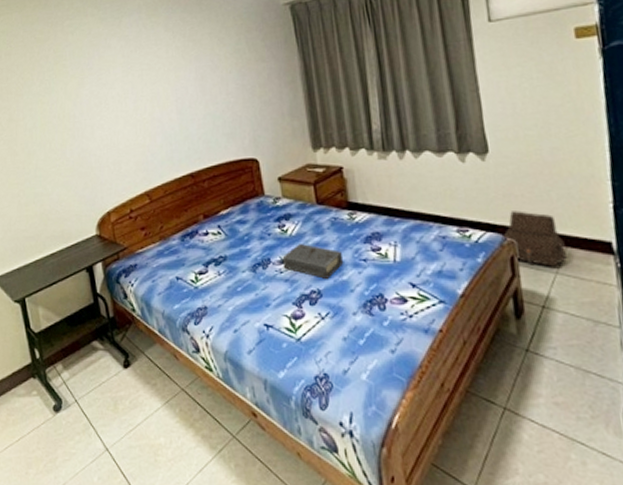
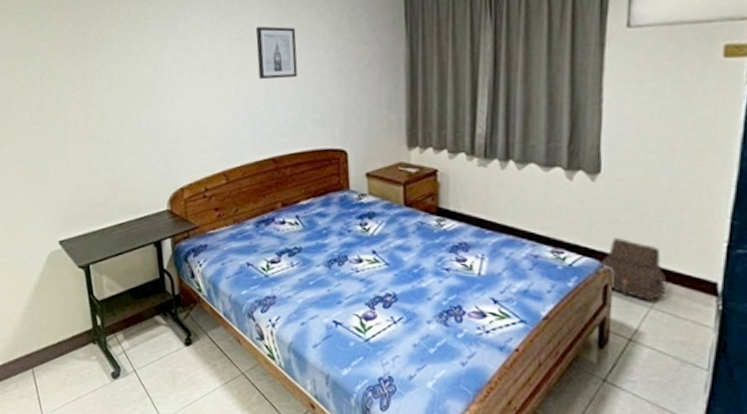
wall art: none [163,53,205,103] -> present [255,27,298,80]
book: present [282,244,344,279] -> none [360,245,425,284]

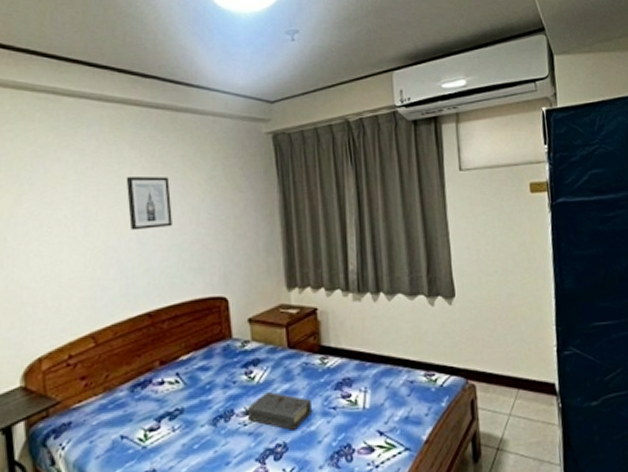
book: none [360,245,425,284] -> present [247,392,313,430]
satchel: present [598,238,666,301] -> none [464,354,519,409]

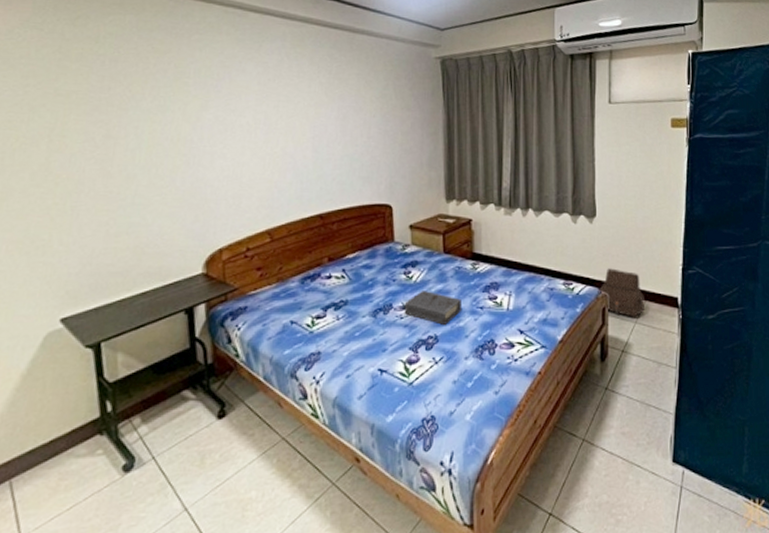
wall art: present [126,177,172,231] -> none [304,91,346,140]
satchel: none [464,354,519,409] -> present [598,268,644,317]

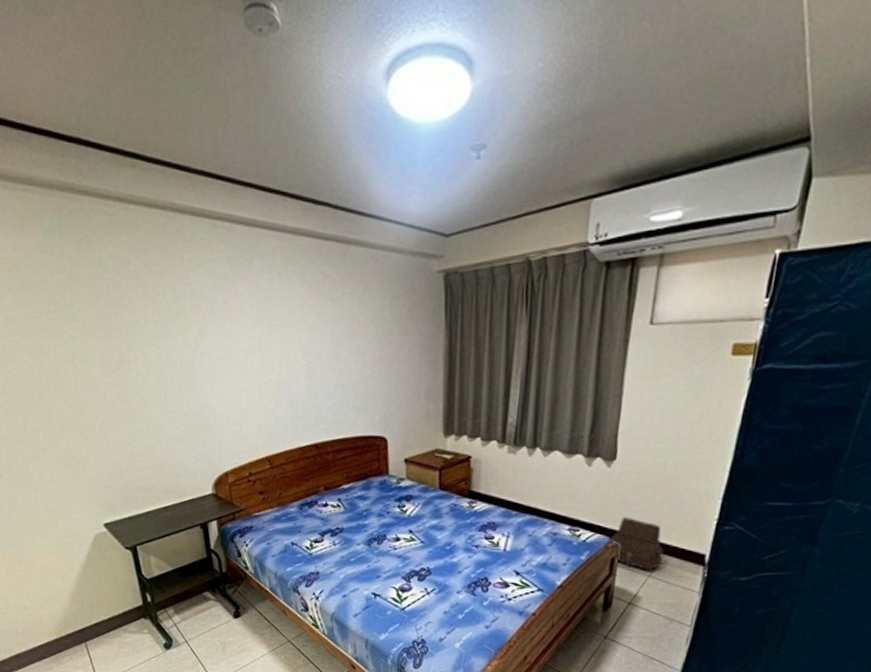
book: present [404,291,463,325] -> none [397,525,457,559]

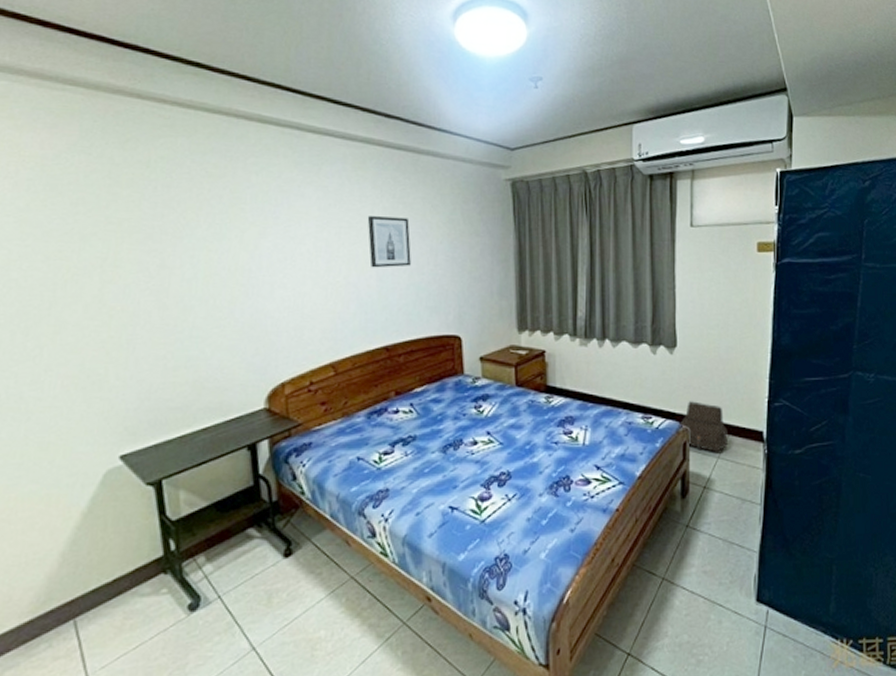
wall art: none [297,313,339,367] -> present [367,216,411,268]

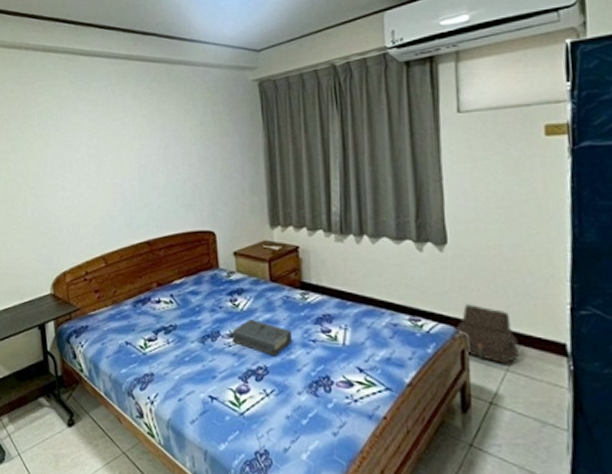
wall art: present [367,216,411,268] -> none [129,123,168,170]
book: none [475,426,536,461] -> present [232,319,293,356]

